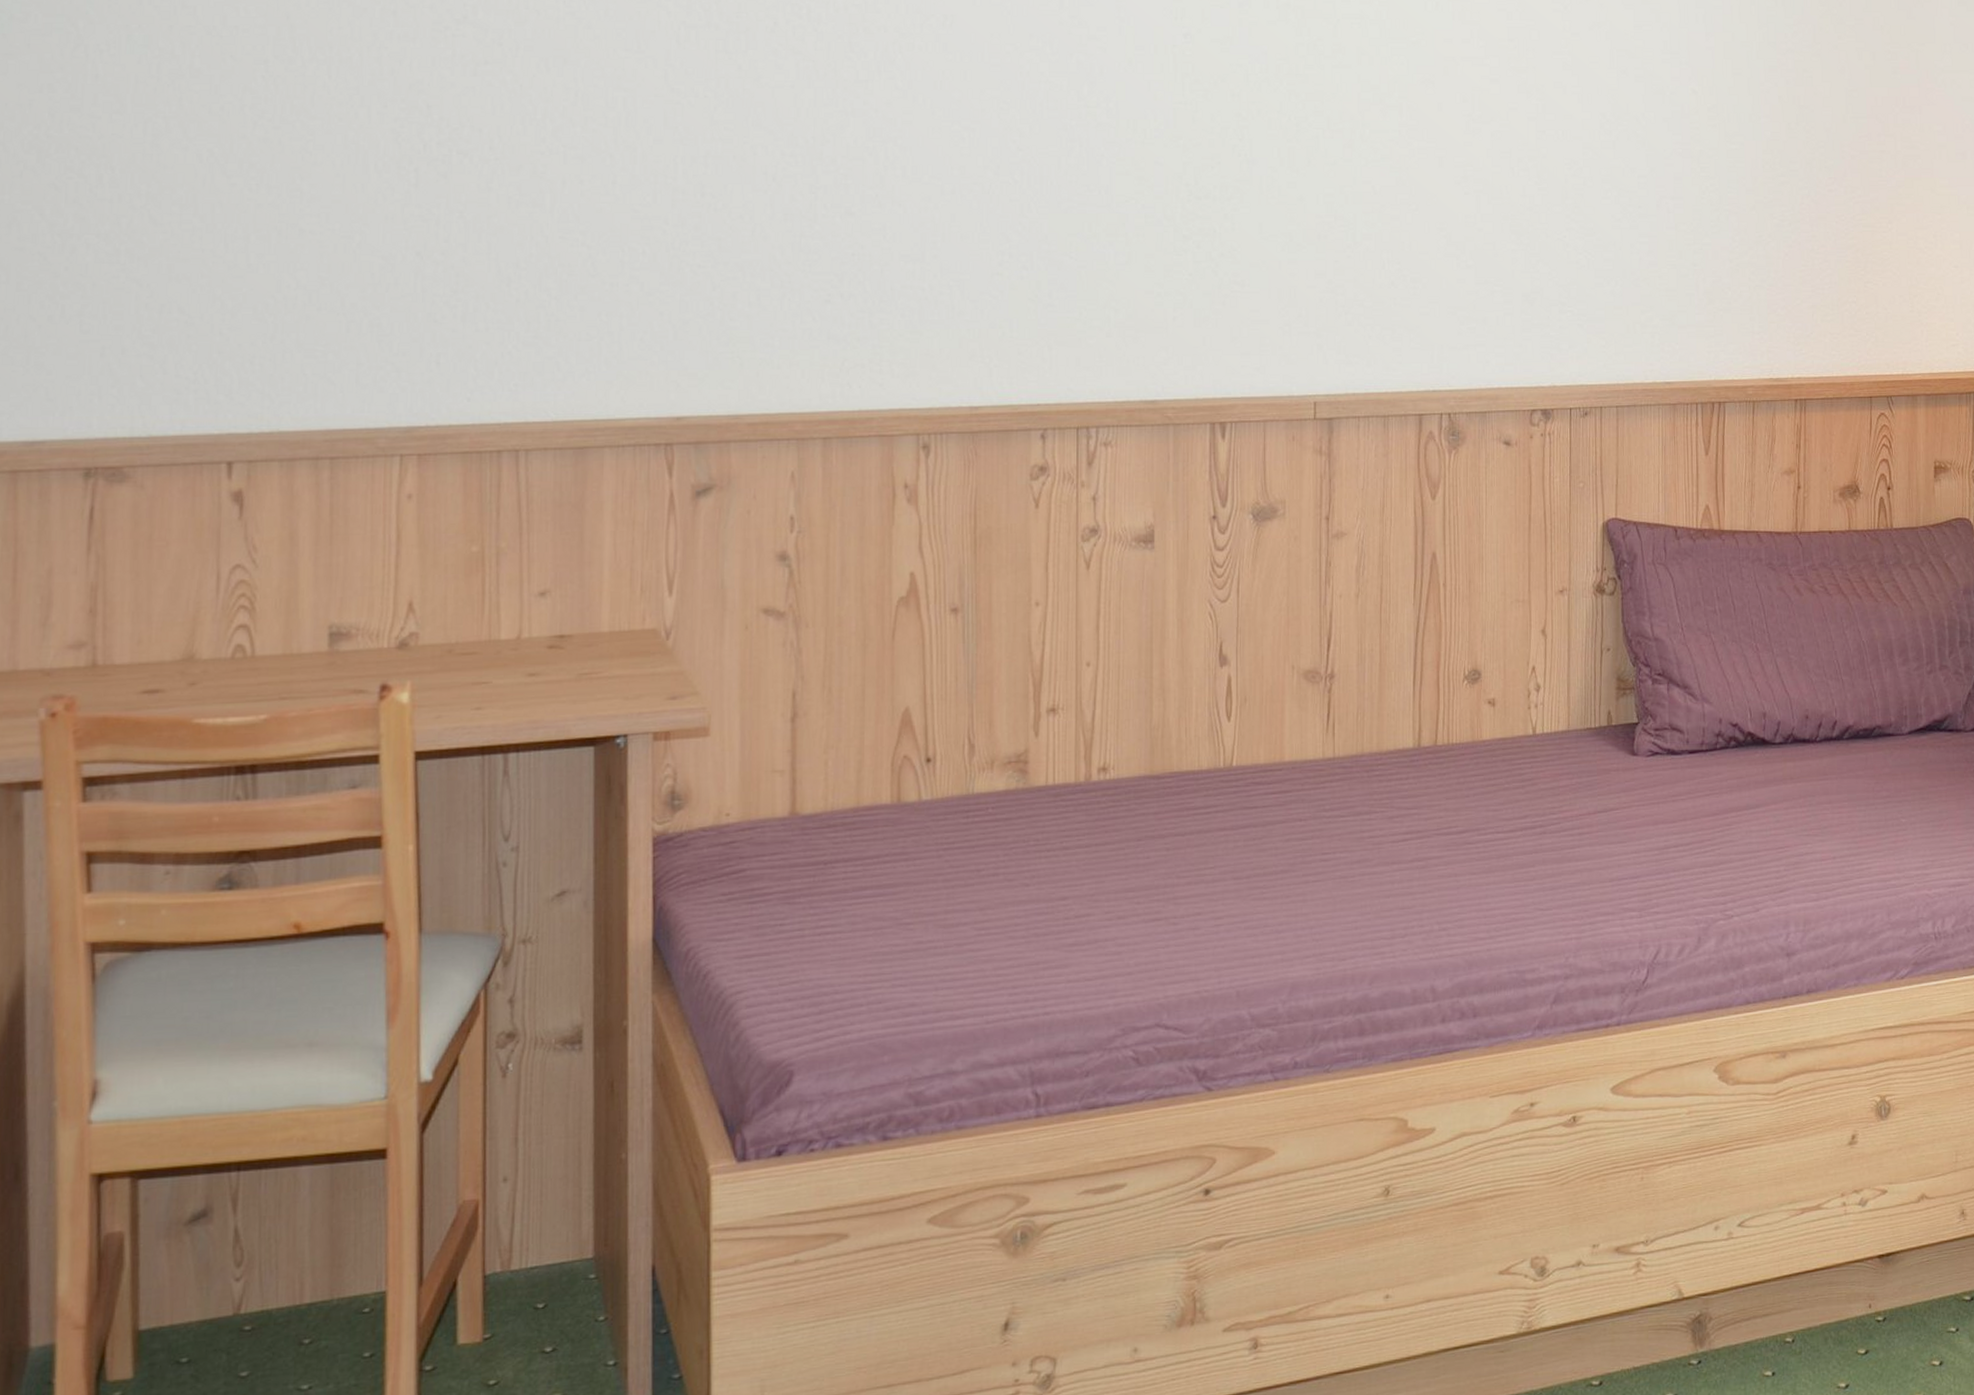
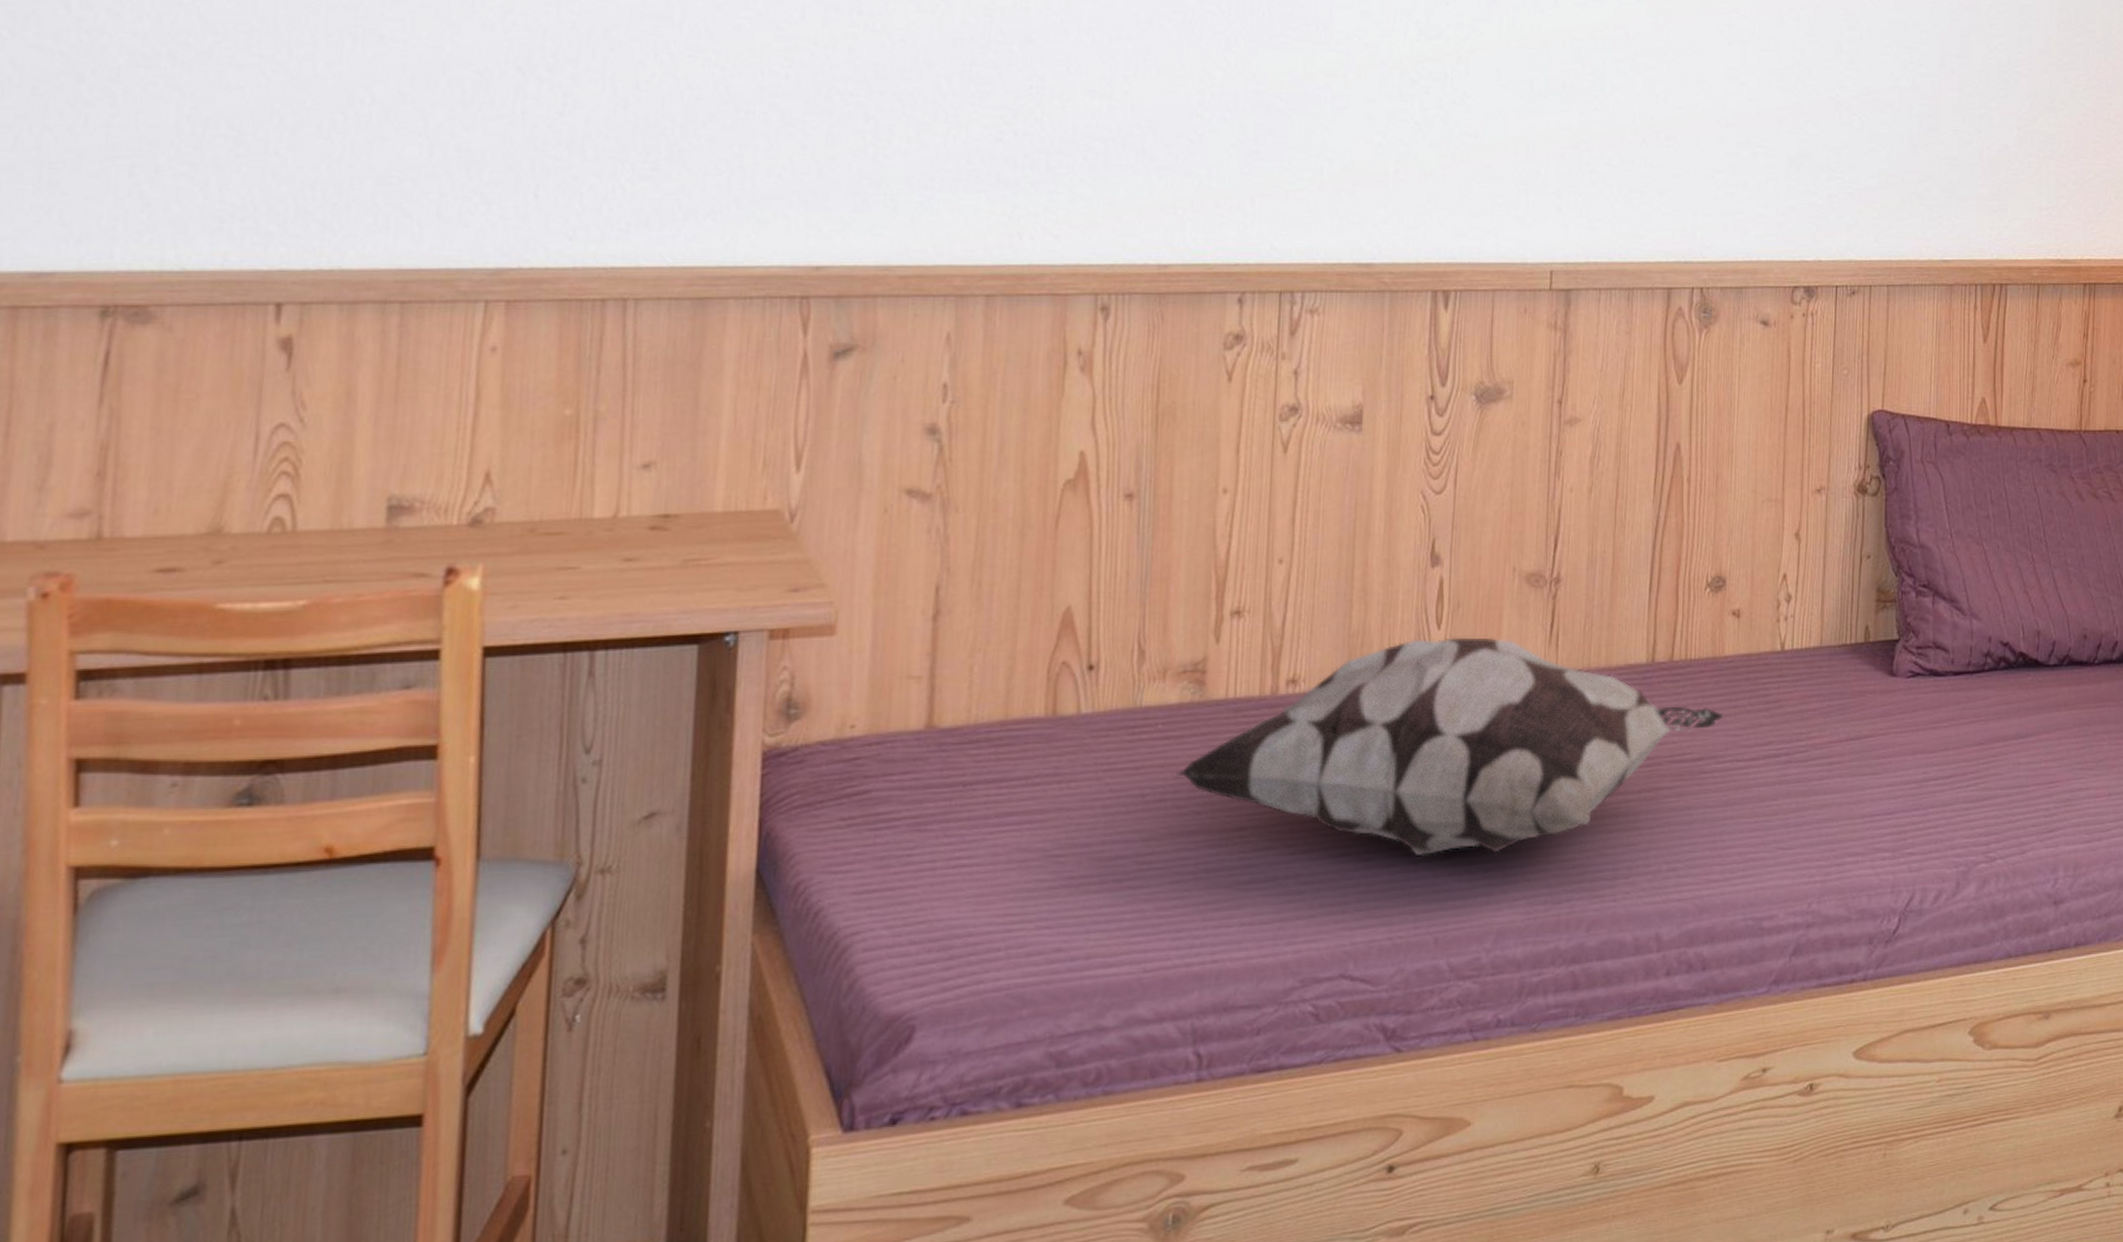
decorative pillow: none [1006,727,1483,921] -> present [1176,637,1723,857]

